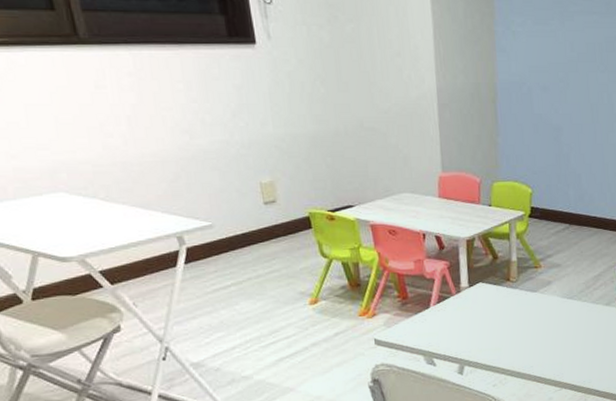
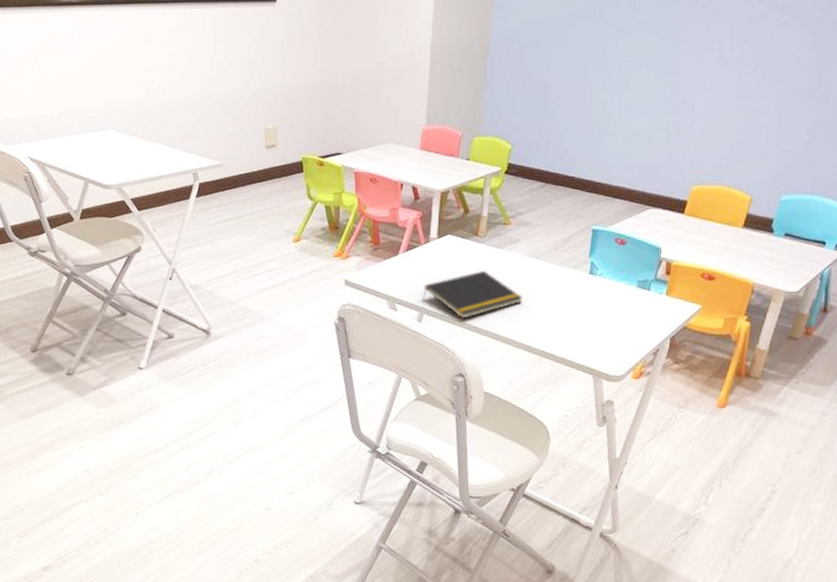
notepad: none [461,315,563,366] -> present [422,270,524,319]

